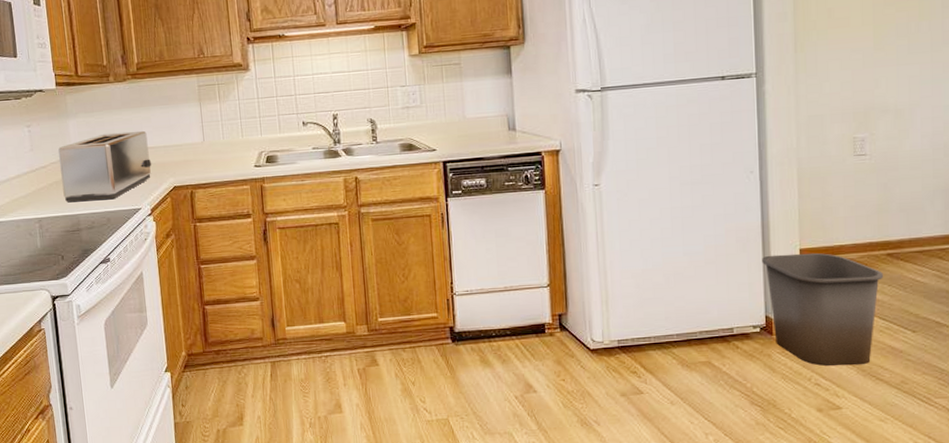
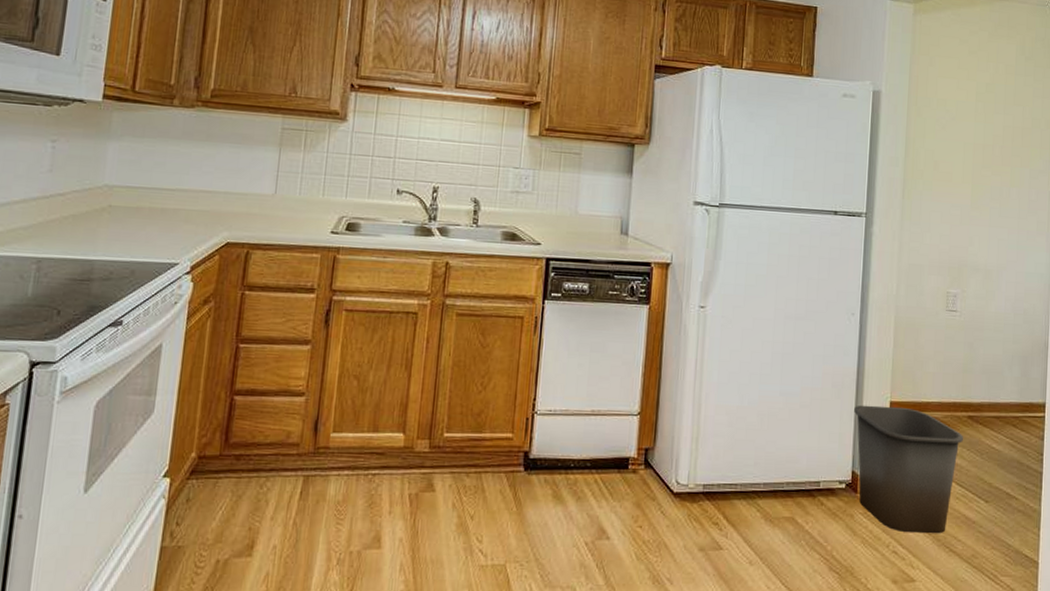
toaster: present [57,130,152,202] -> none [79,165,206,247]

